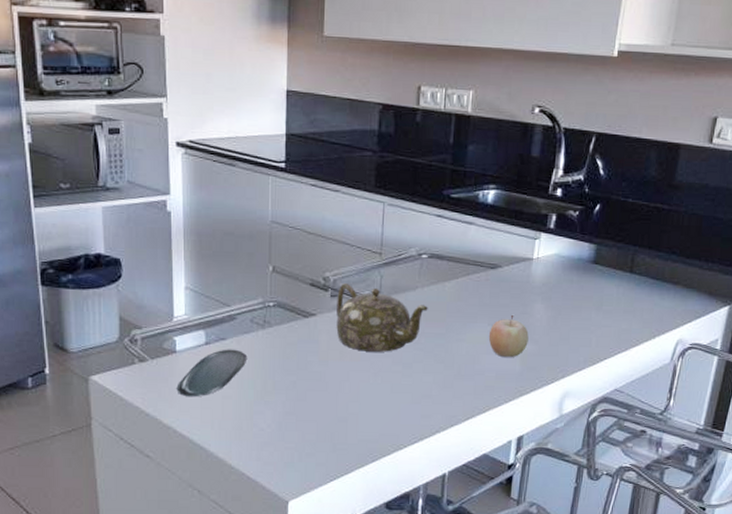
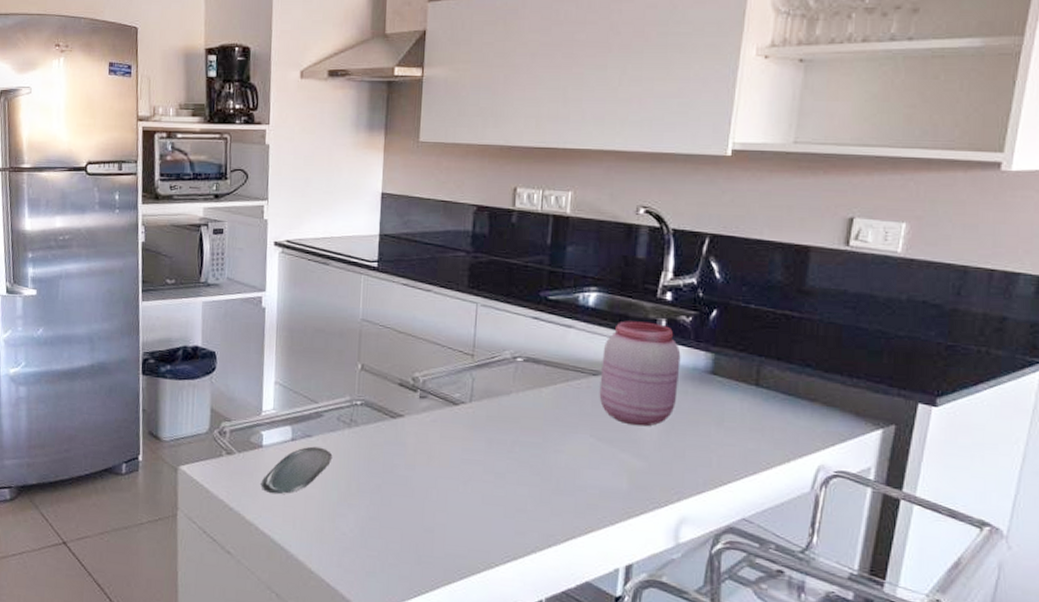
teapot: present [336,282,428,352] -> none [424,384,523,460]
fruit: present [488,314,529,357] -> none [590,426,637,474]
jar: none [496,216,568,314] -> present [599,320,681,427]

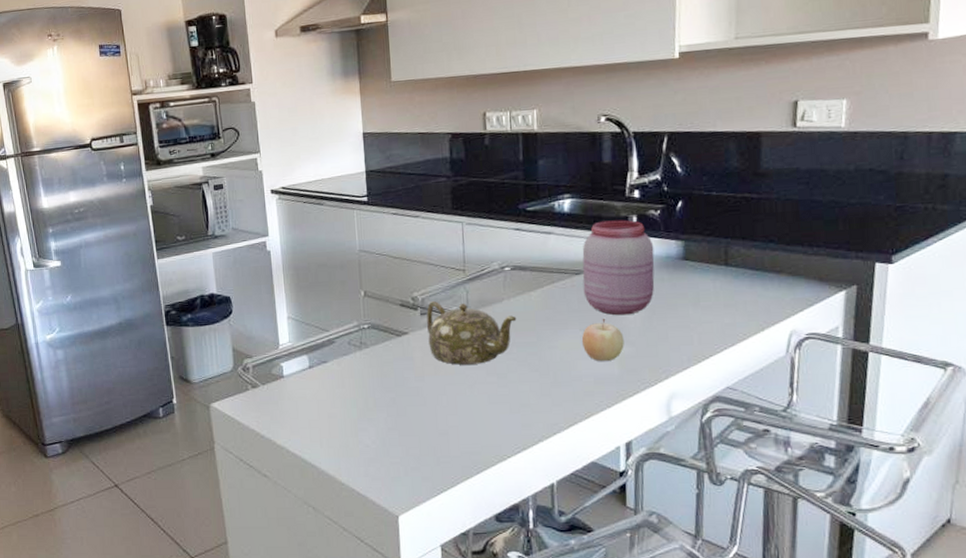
oval tray: present [261,446,332,494] -> none [286,371,347,418]
teapot: none [424,384,523,460] -> present [426,300,517,365]
fruit: none [590,426,637,474] -> present [581,318,624,361]

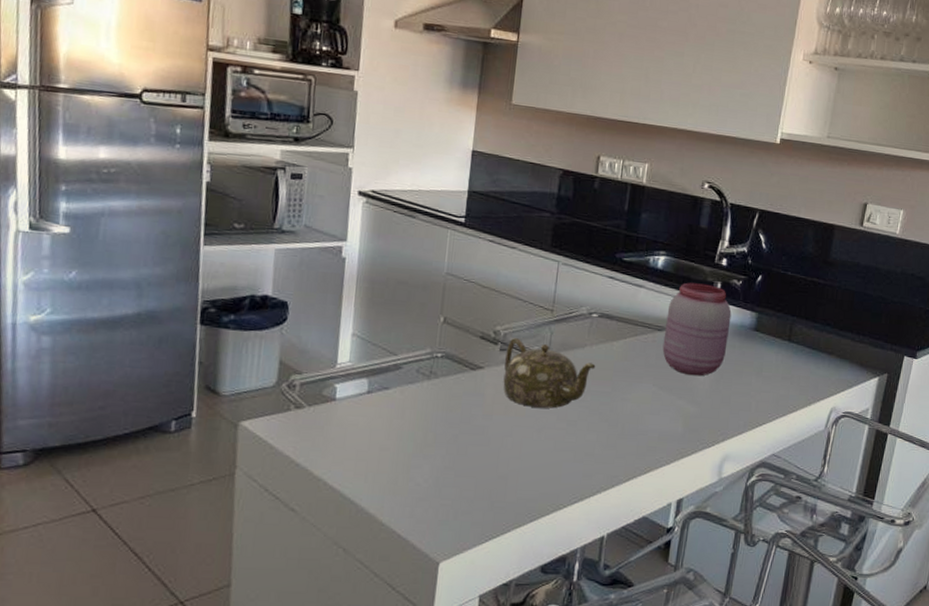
fruit: present [581,318,624,361] -> none [653,376,692,418]

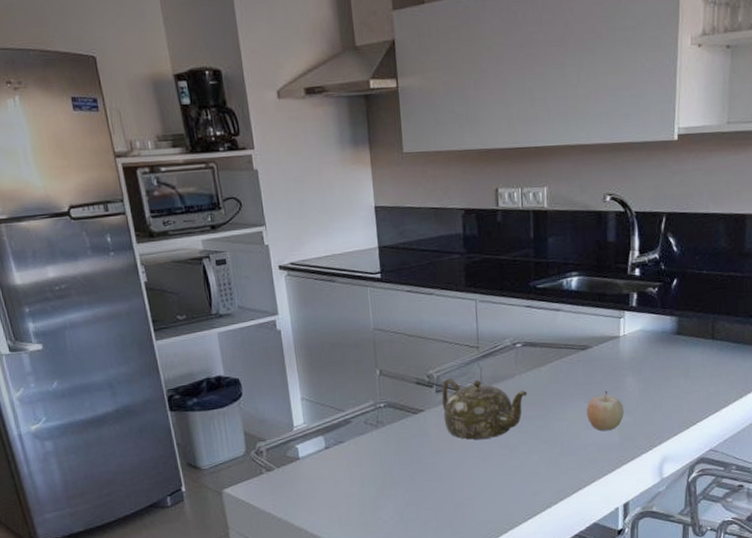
fruit: none [653,376,692,418] -> present [586,390,624,431]
jar: present [662,282,732,376] -> none [588,297,652,388]

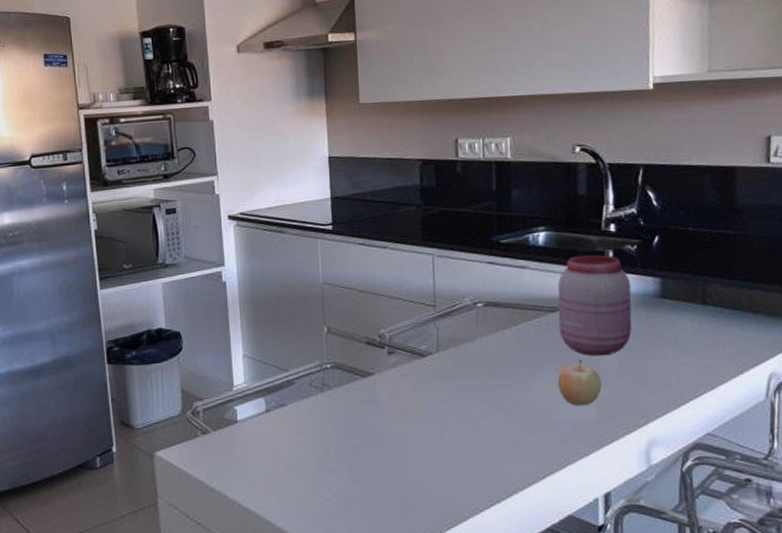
teapot: present [442,377,527,440] -> none [394,338,490,409]
jar: none [588,297,652,388] -> present [557,254,632,356]

